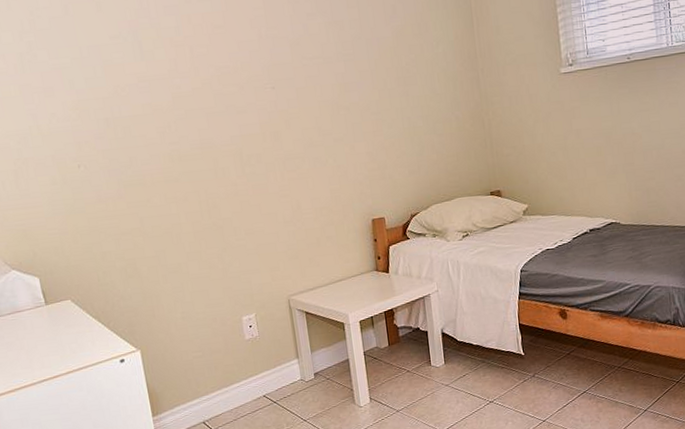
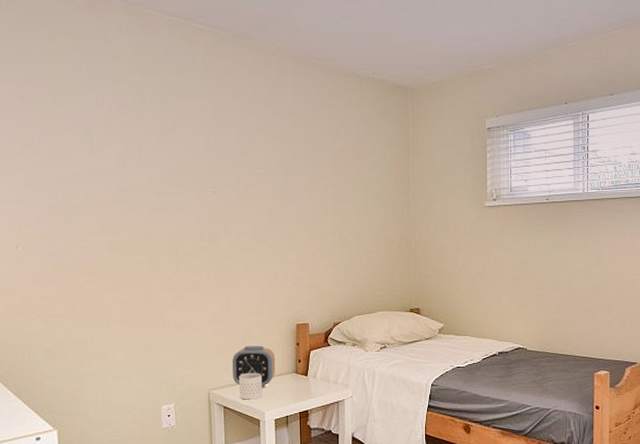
alarm clock: none [309,245,356,290] -> present [232,345,276,388]
mug: none [318,274,344,304] -> present [239,372,262,400]

